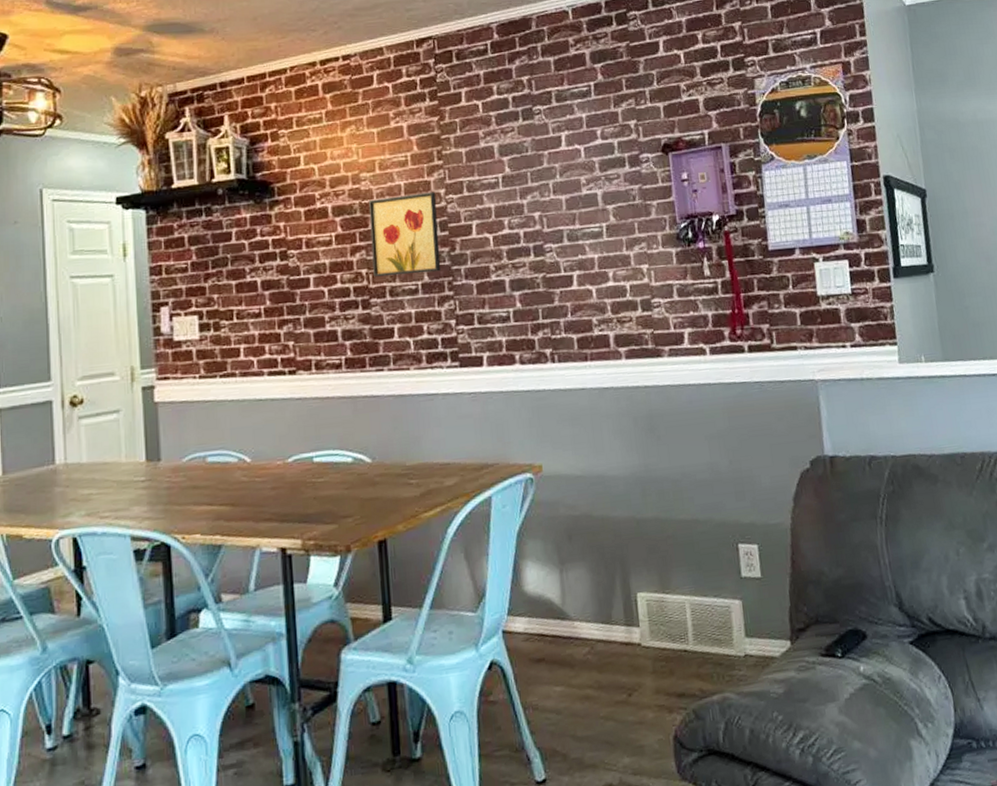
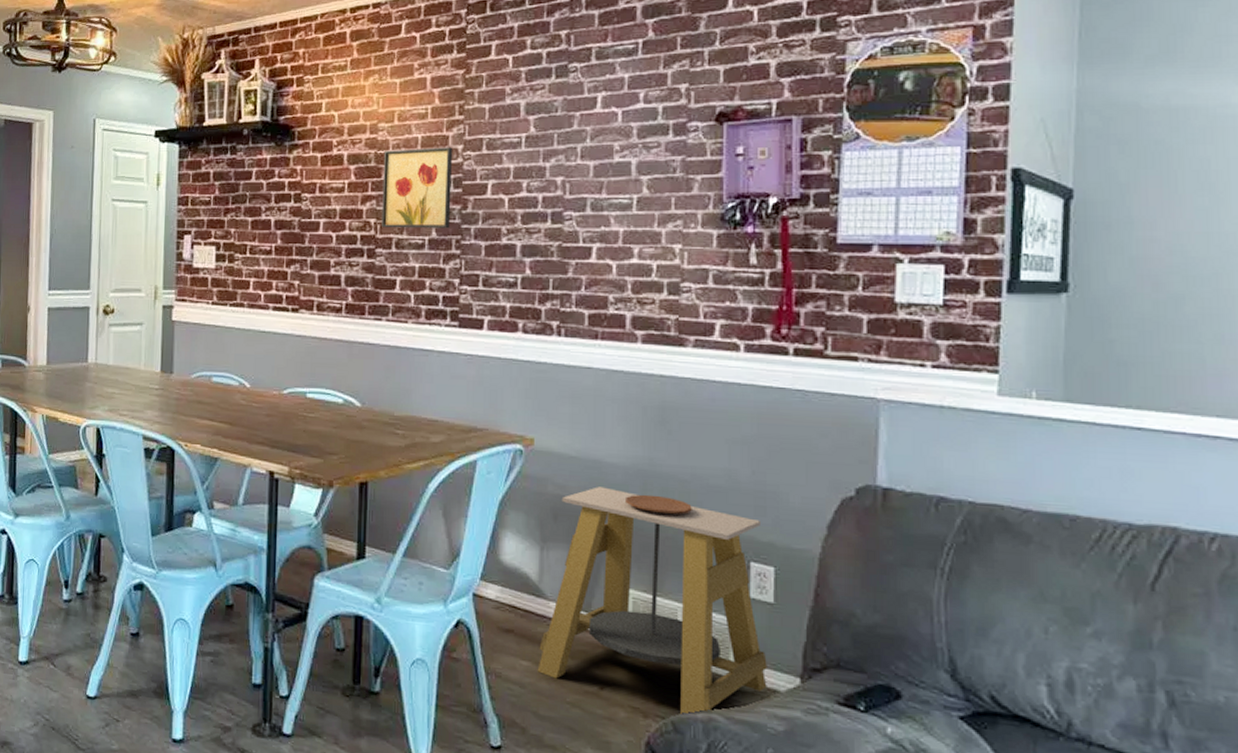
side table: none [569,498,766,701] -> present [537,486,767,714]

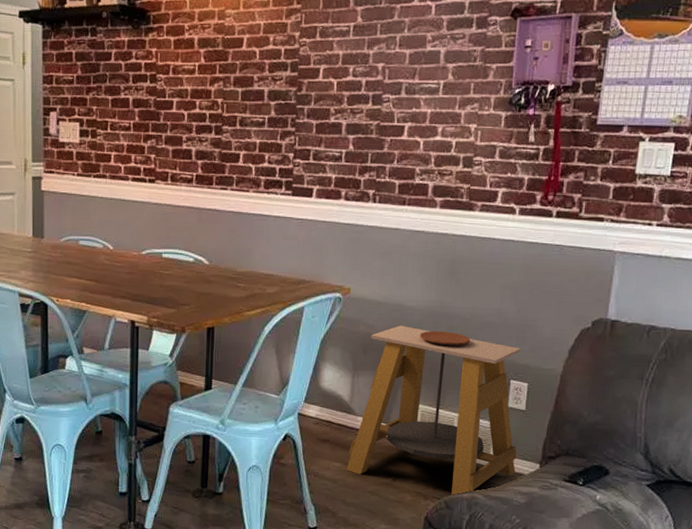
wall art: present [382,147,453,229] -> none [228,34,291,109]

